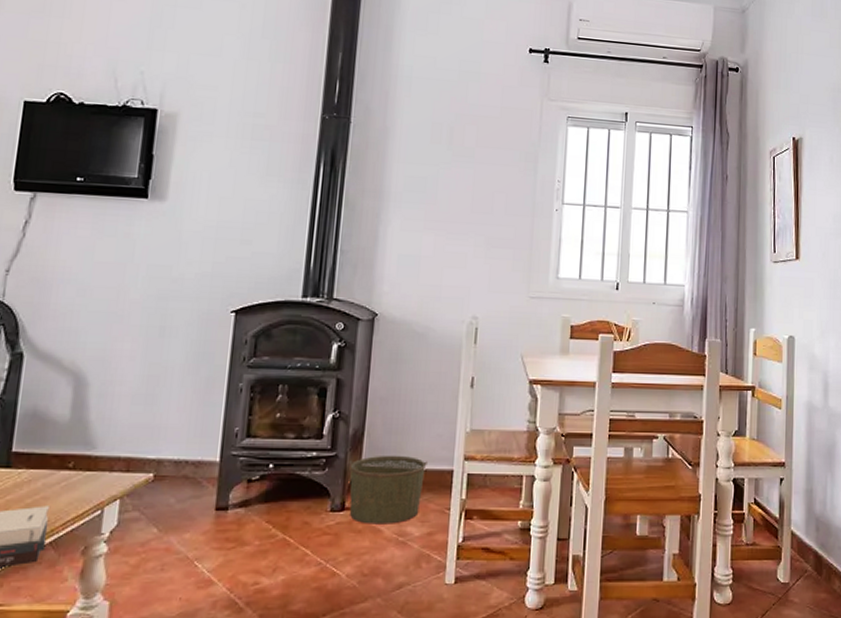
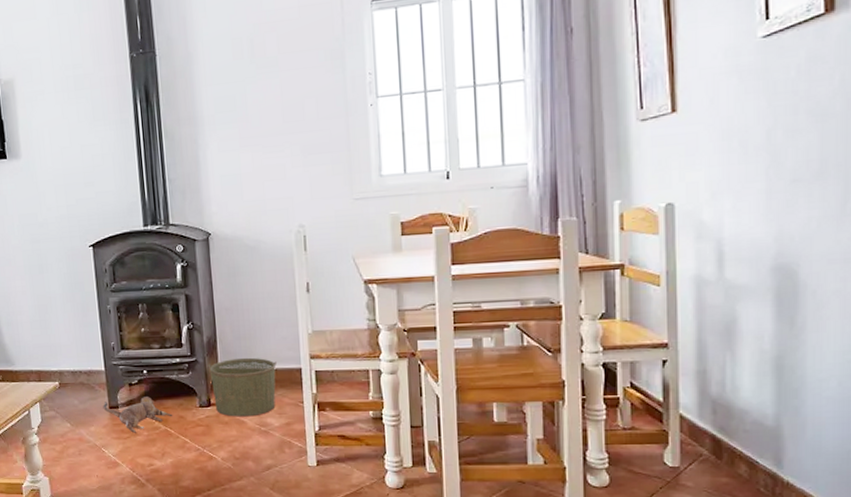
cat: none [207,497,296,542] -> present [103,397,173,433]

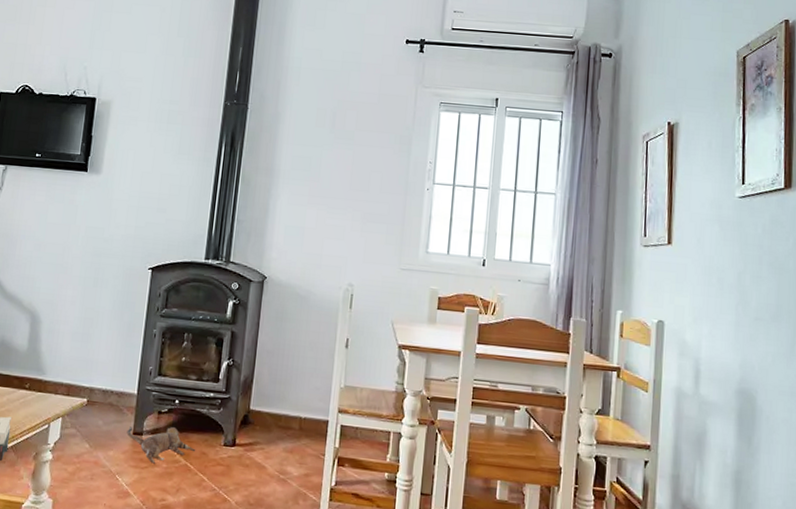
basket: present [207,357,277,417] -> none [239,401,306,463]

